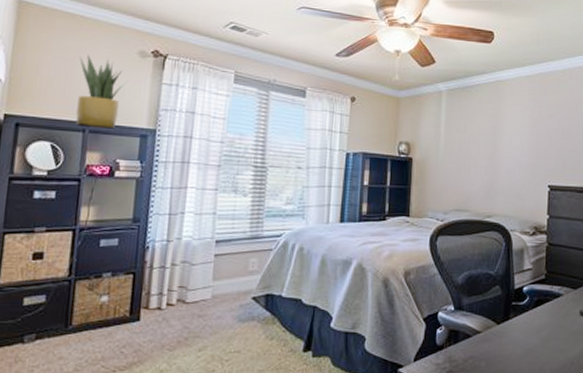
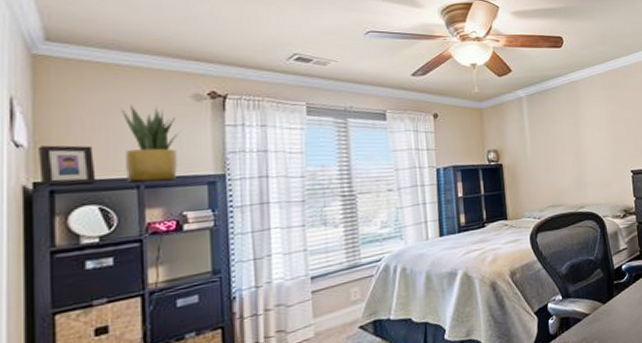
picture frame: none [10,82,53,123] -> present [39,145,96,187]

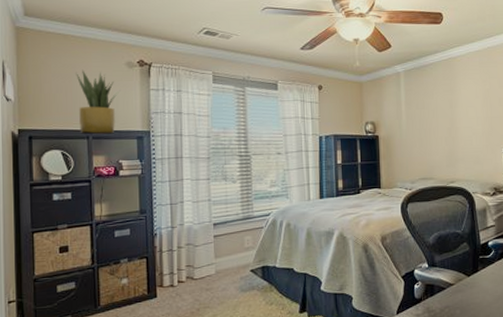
picture frame: present [39,145,96,187] -> none [21,100,59,134]

